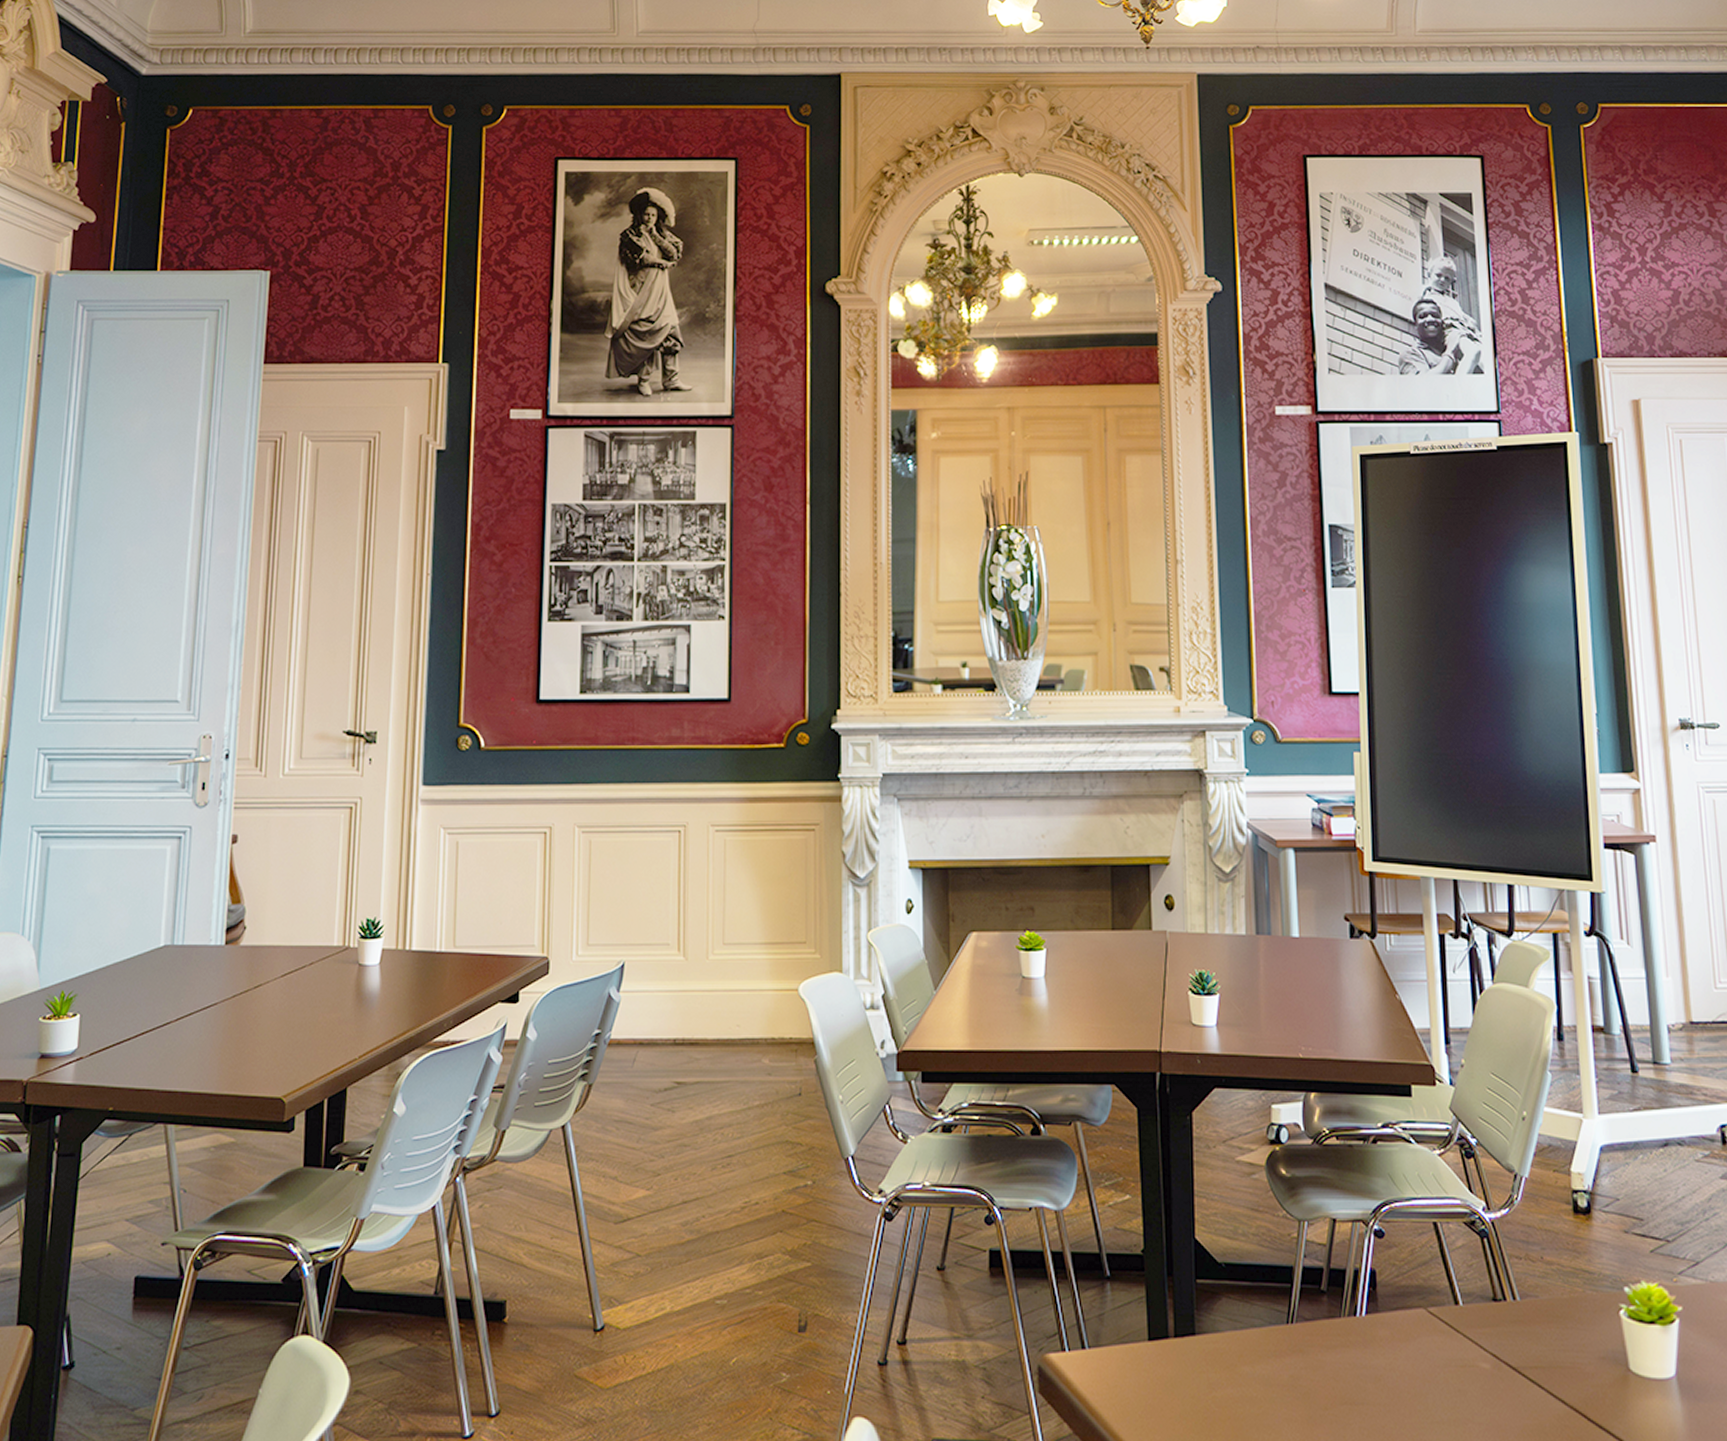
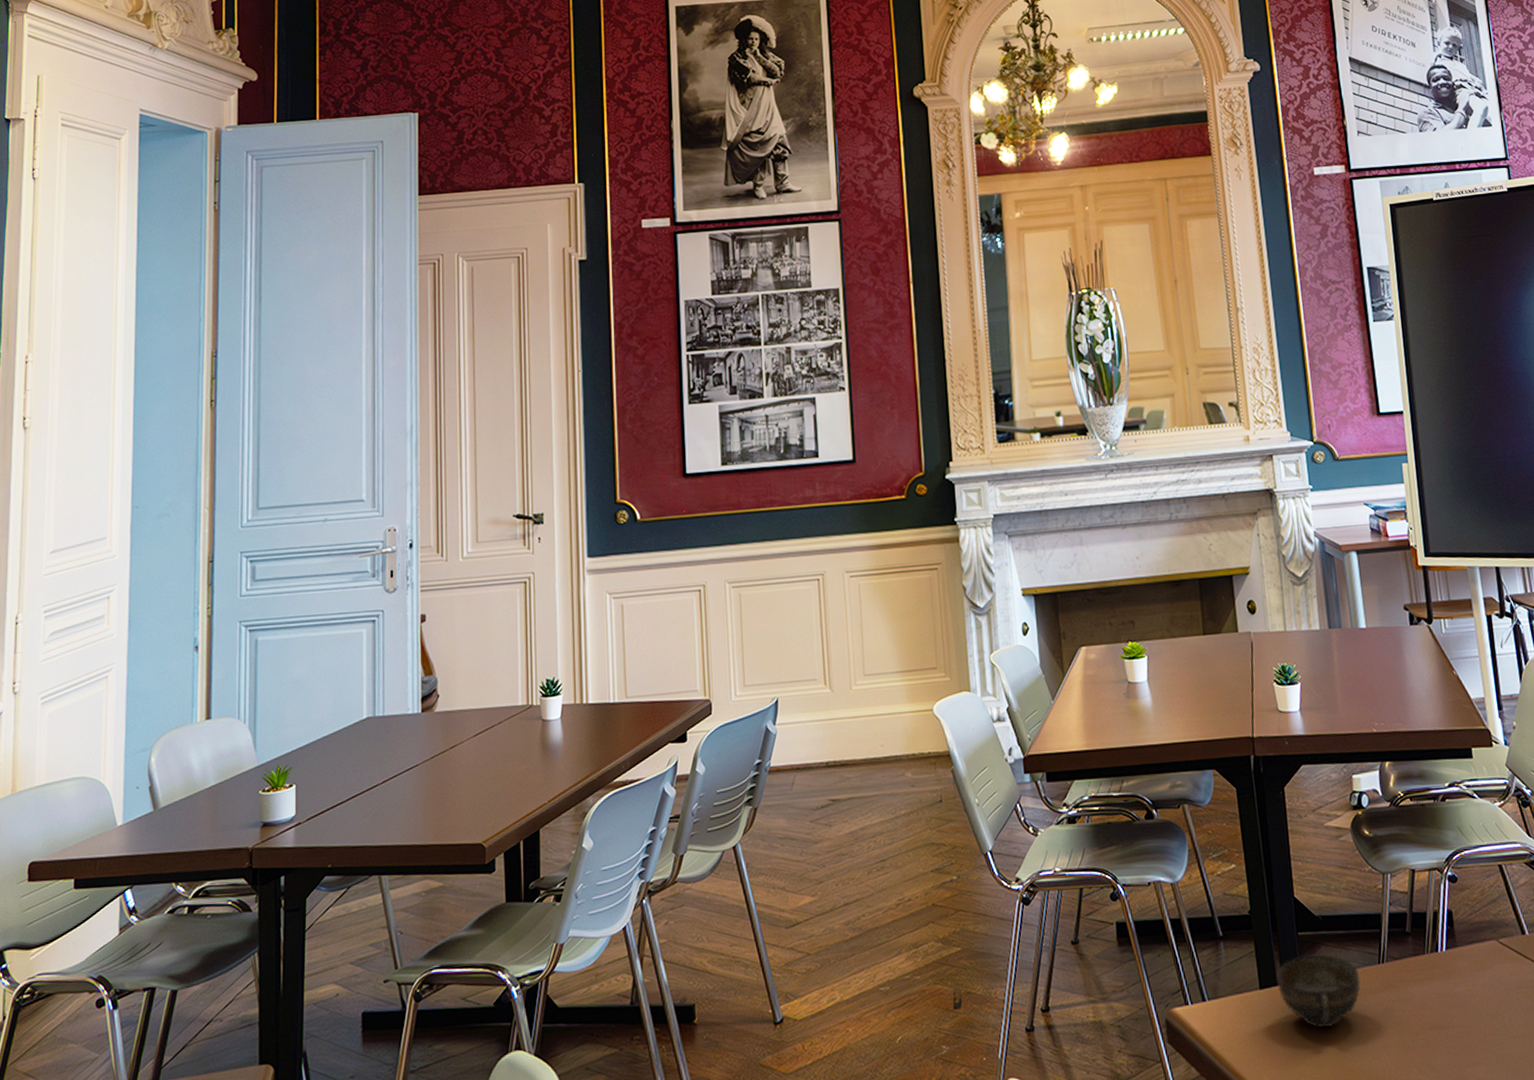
cup: none [1169,1306,1264,1392] -> present [1276,954,1361,1029]

